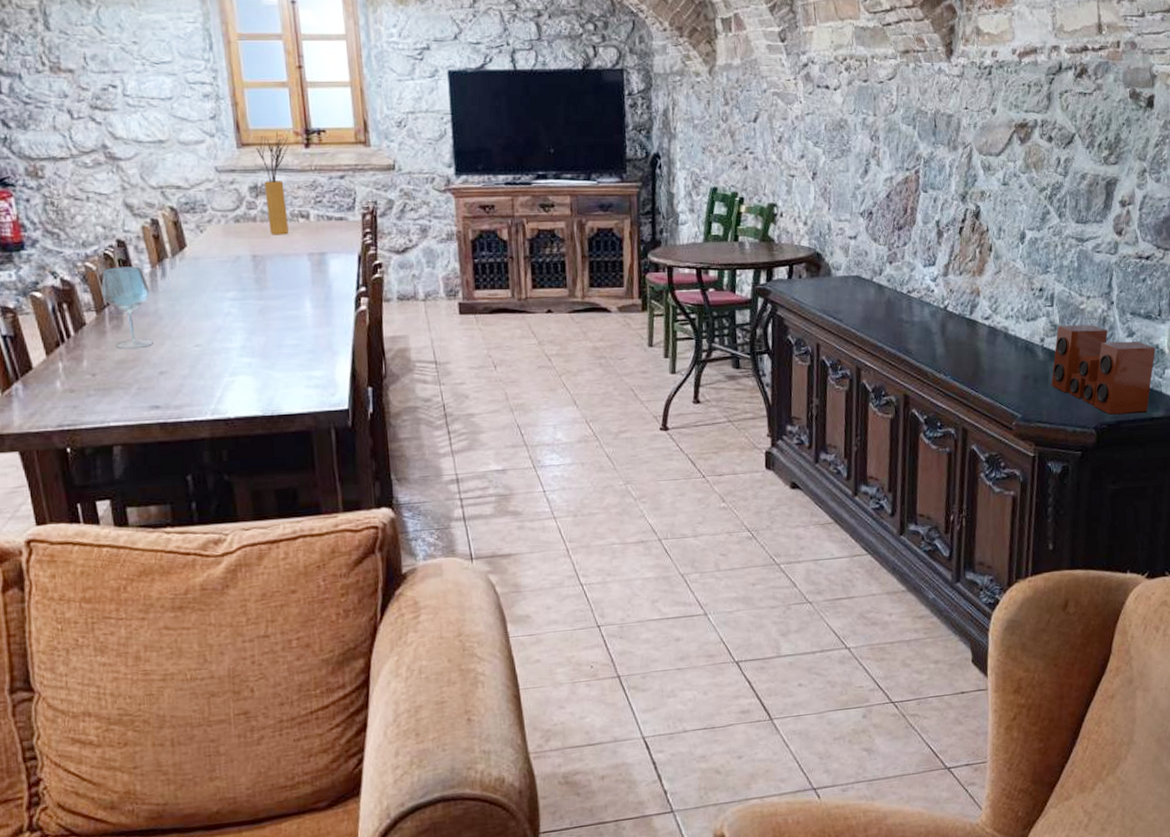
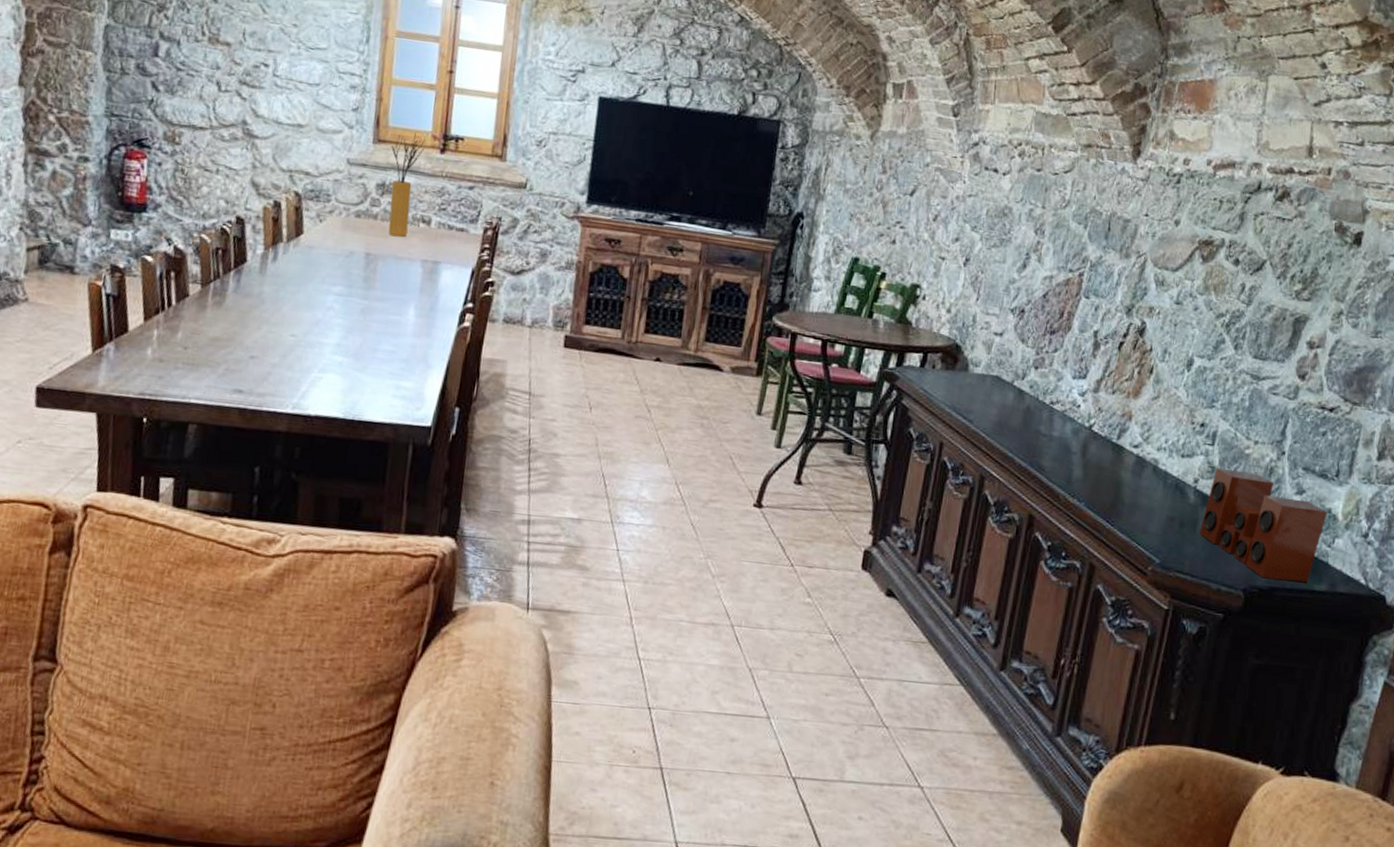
wine glass: present [101,266,153,350] -> none [210,243,258,329]

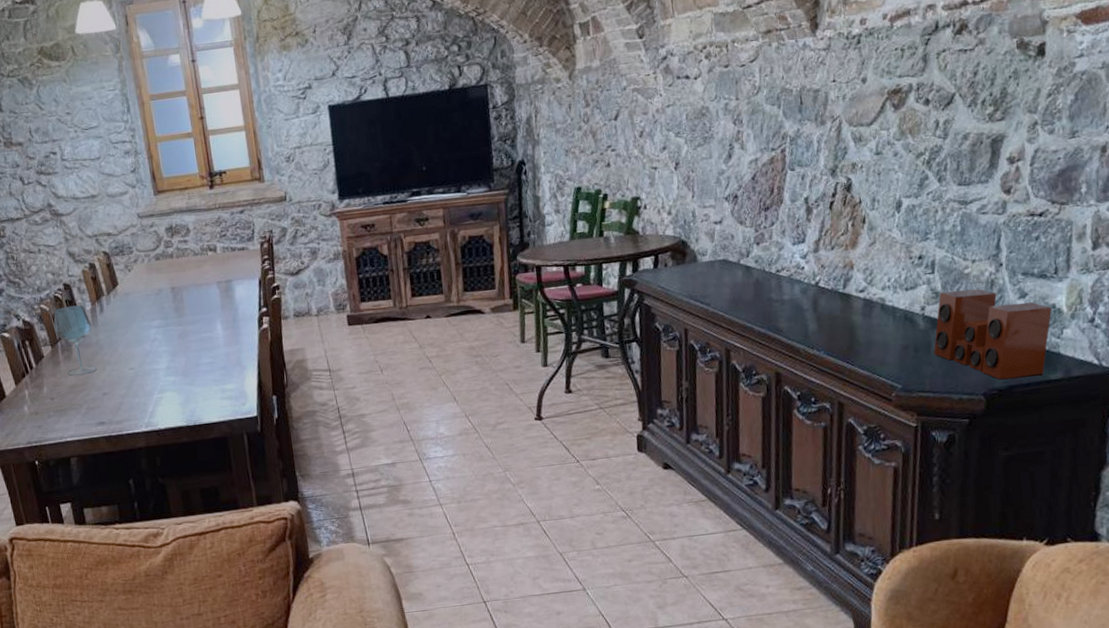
wine glass: none [210,243,258,329] -> present [54,305,97,376]
vase: present [388,133,427,238] -> none [170,178,200,269]

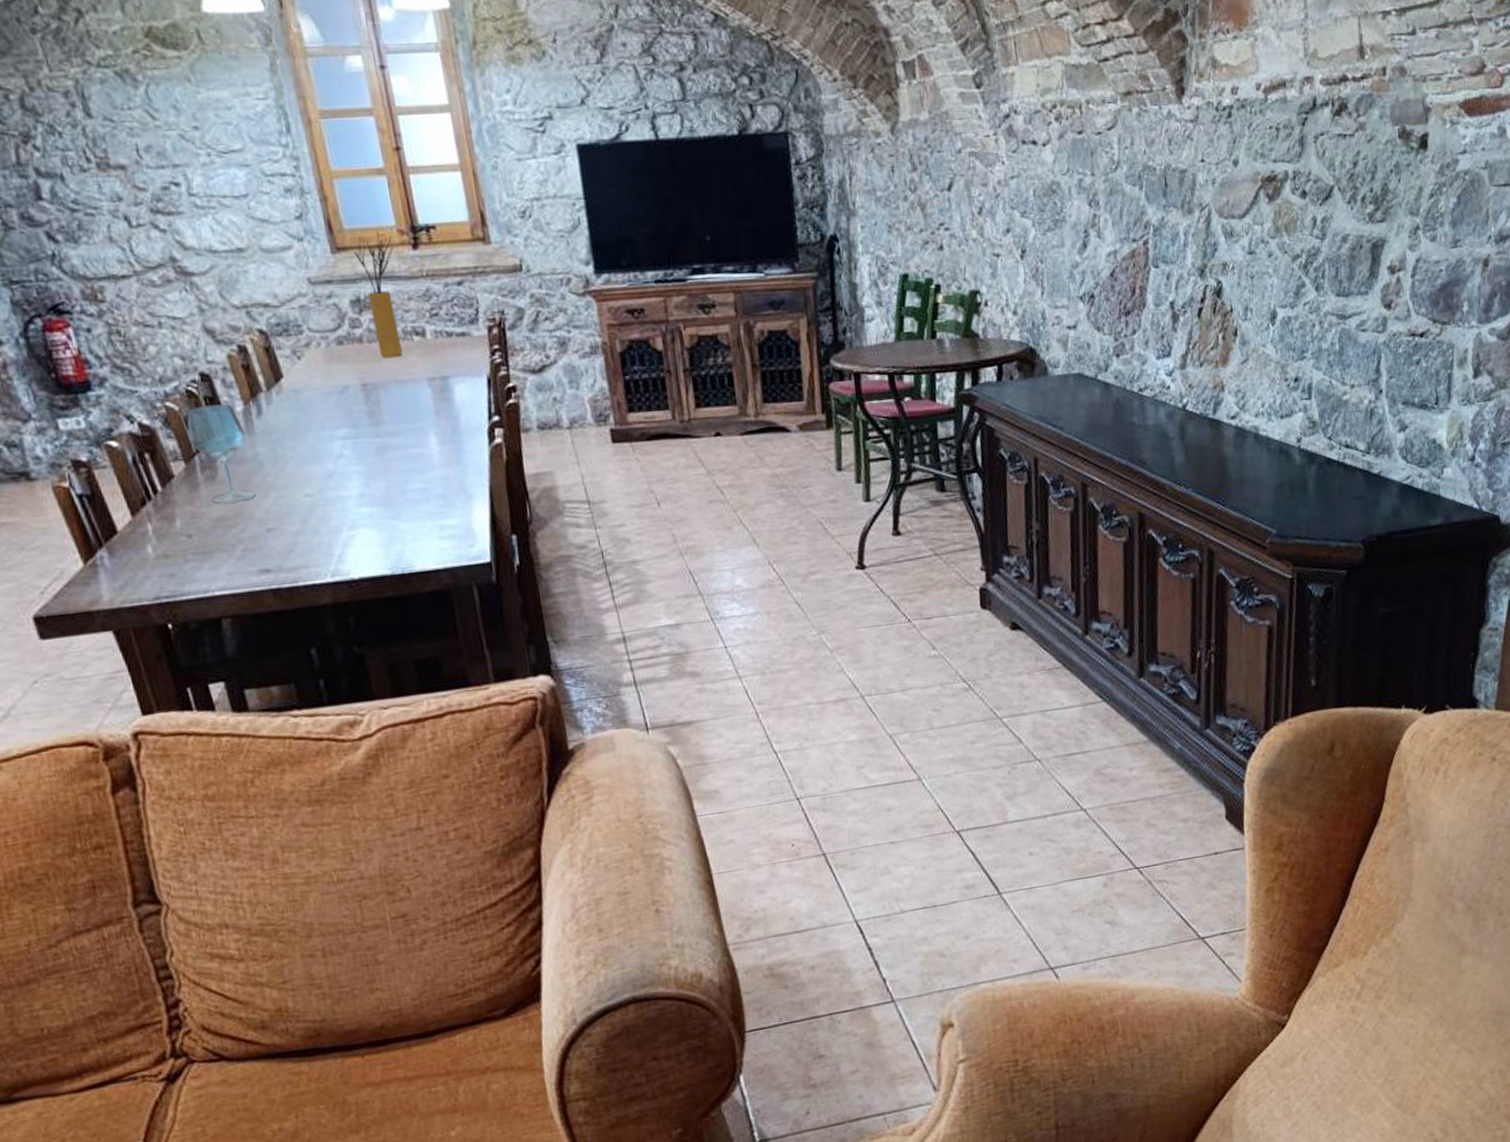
vase: none [170,178,200,269] -> present [354,231,403,359]
speaker: present [934,288,1052,380] -> none [1310,418,1433,525]

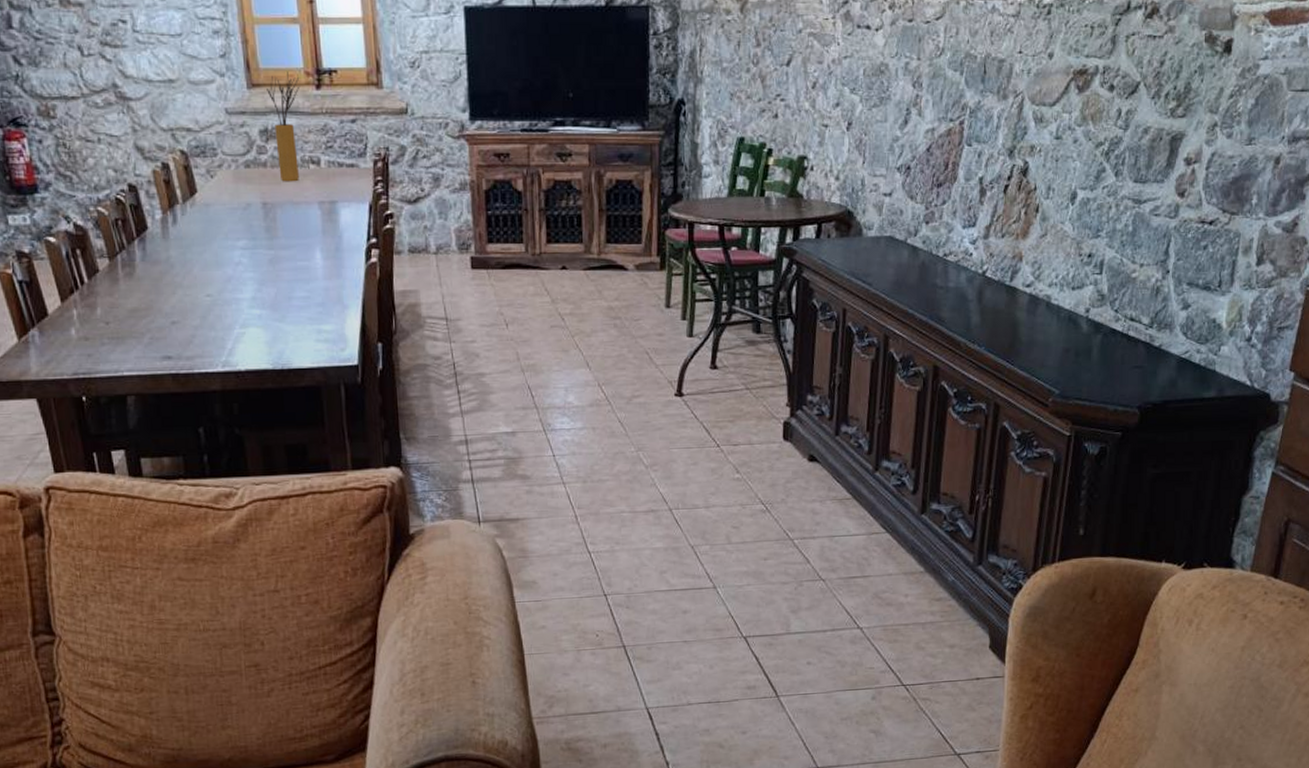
wine glass: present [187,404,256,505] -> none [113,212,165,298]

